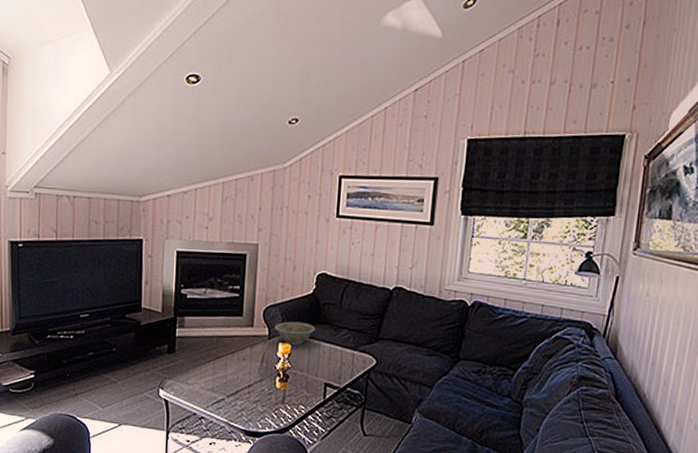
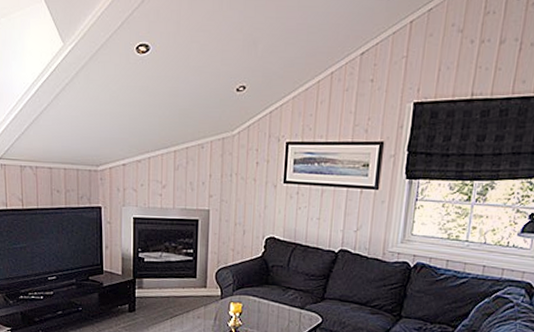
decorative bowl: present [275,321,315,345] -> none [226,282,264,305]

